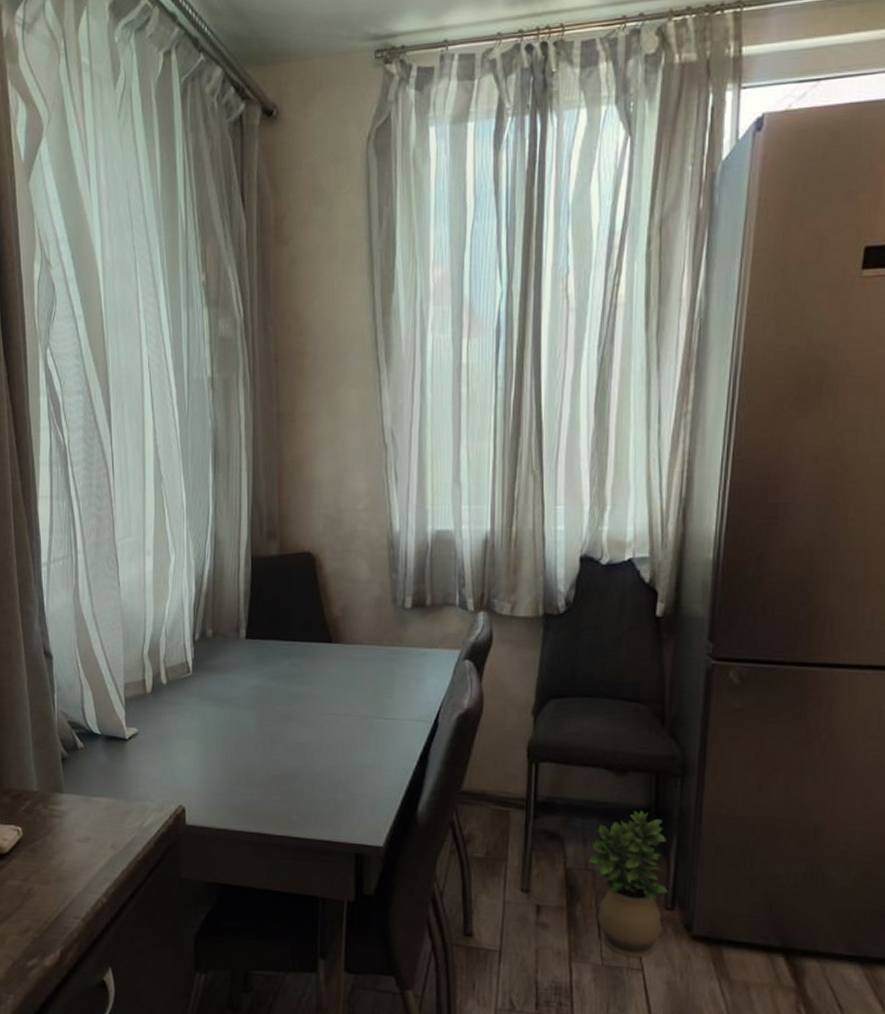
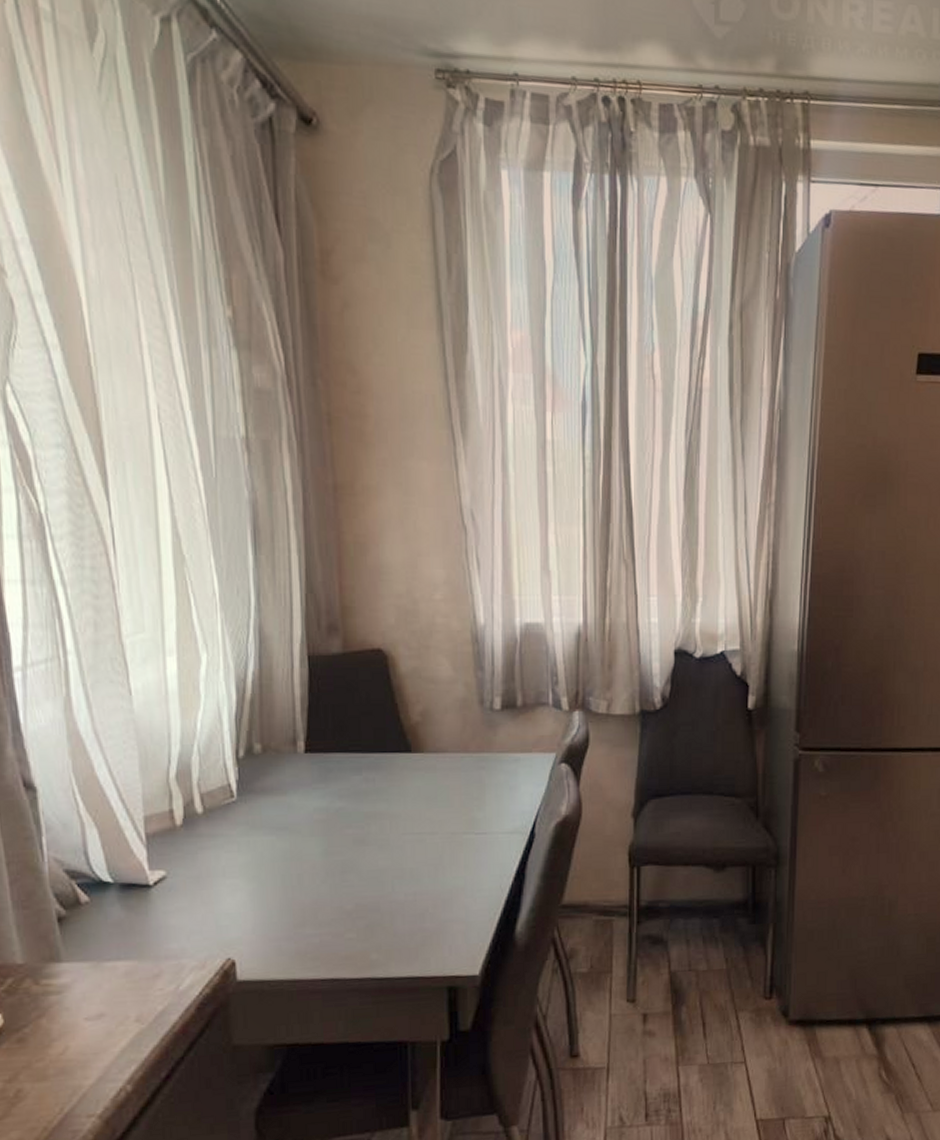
potted plant: present [588,810,669,958] -> none [692,904,767,1052]

